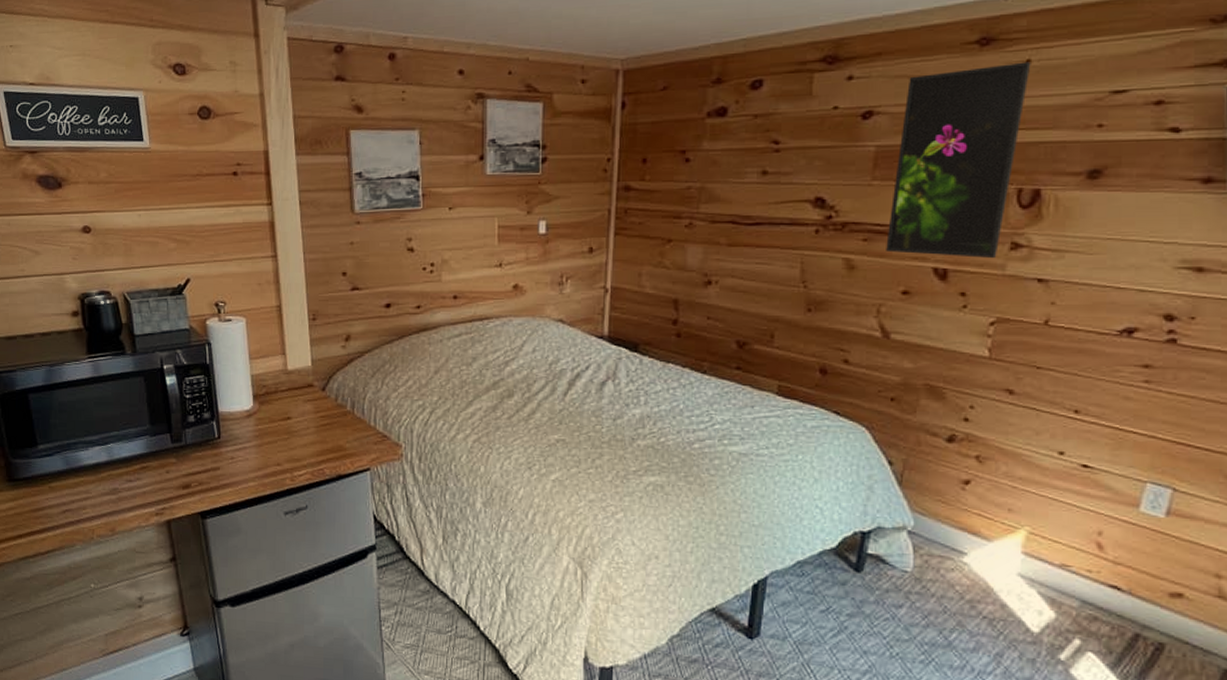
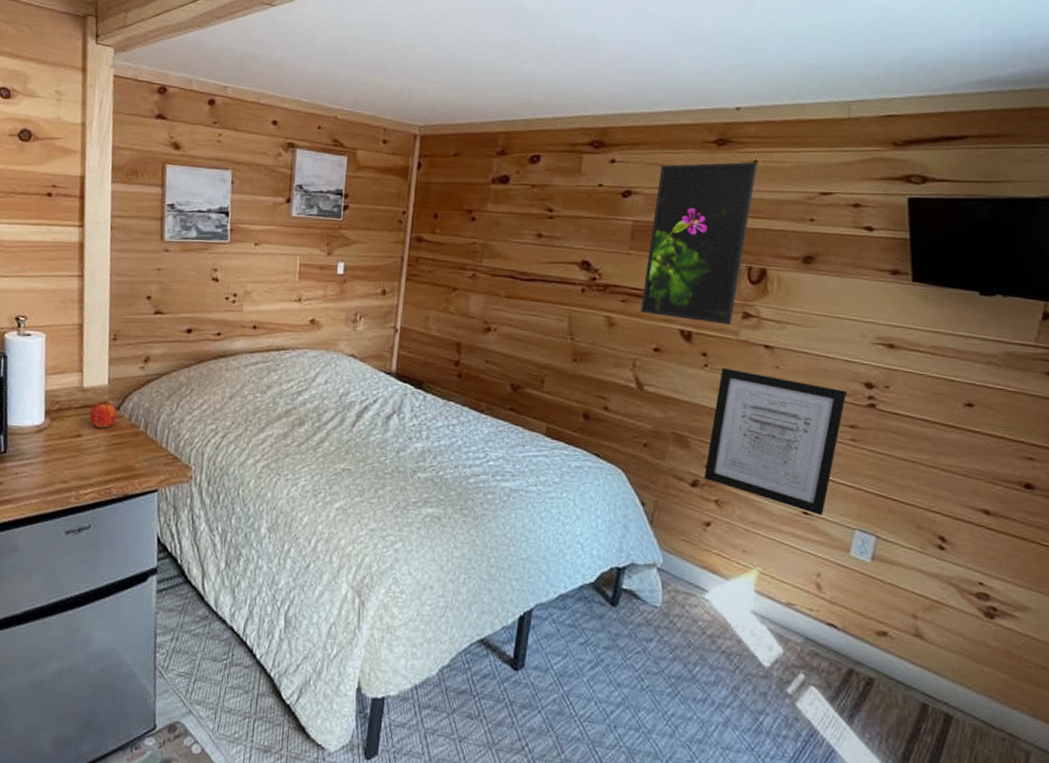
fruit: none [296,382,322,410] -> present [89,401,117,428]
wall art: none [962,307,1140,468] -> present [704,367,846,516]

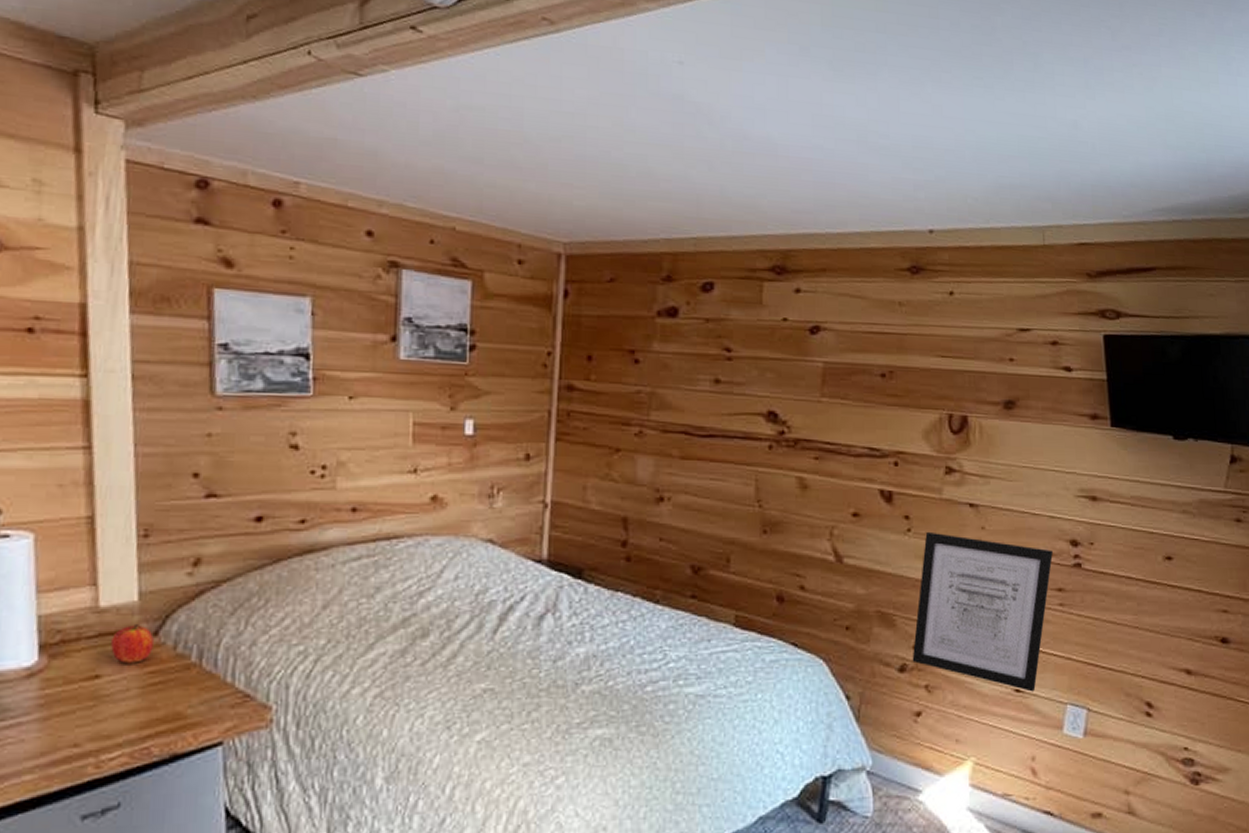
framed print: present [641,162,758,326] -> none [836,293,954,483]

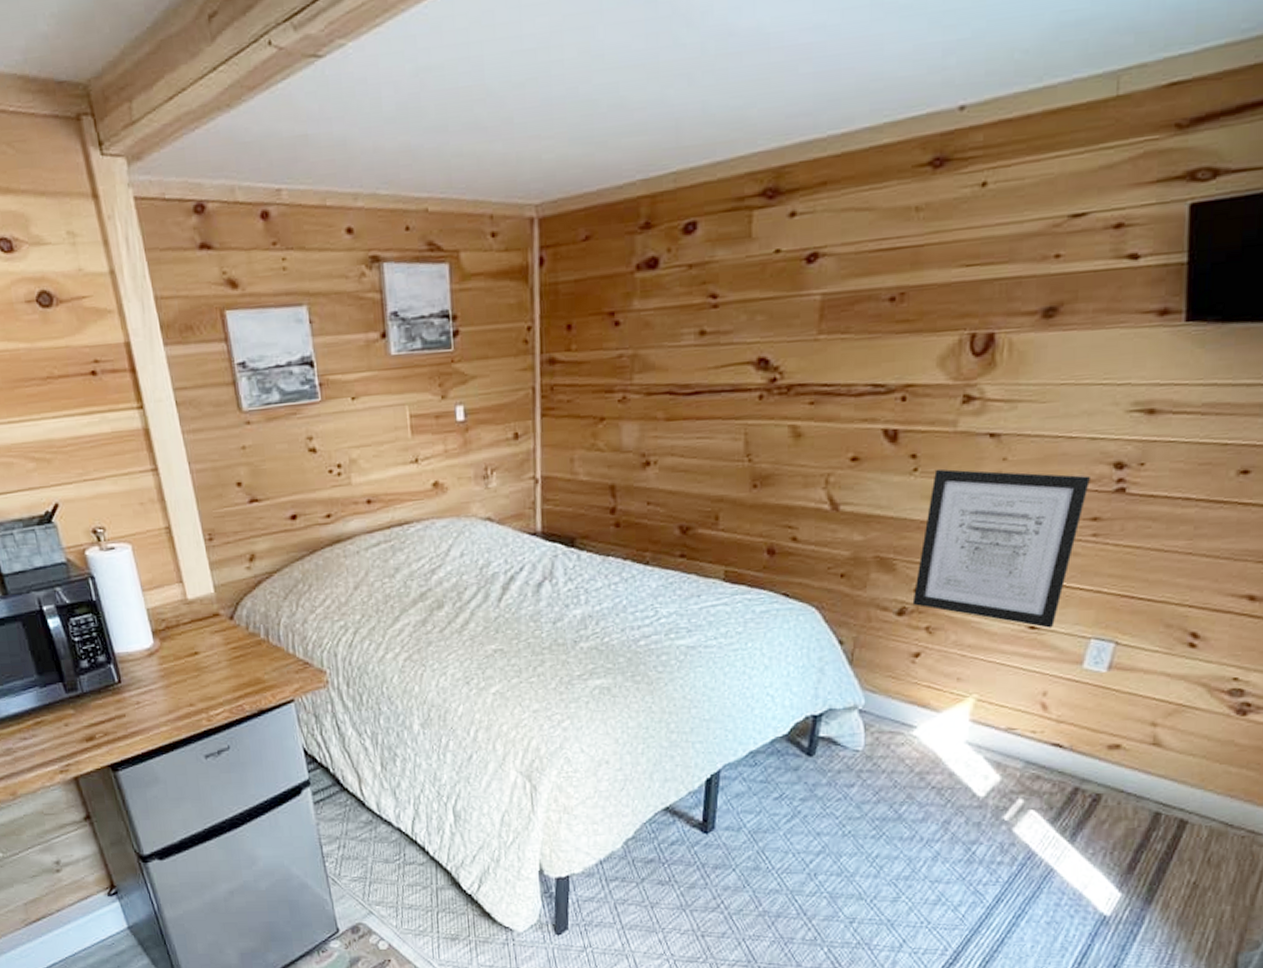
fruit: present [111,624,154,663] -> none [201,611,232,642]

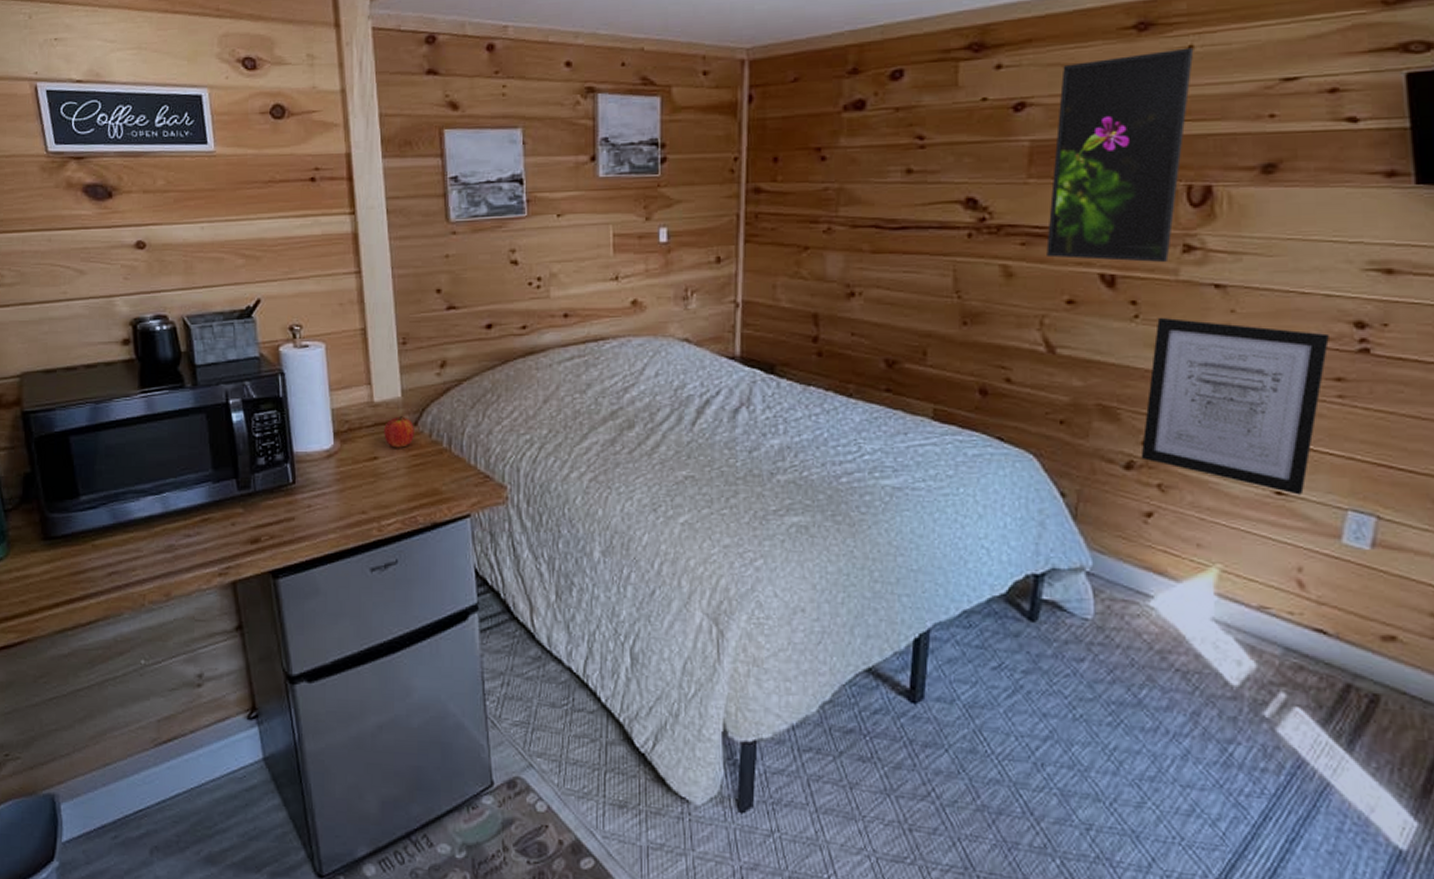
fruit: none [201,611,232,642] -> present [384,416,414,448]
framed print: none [834,184,987,416] -> present [1046,47,1194,263]

